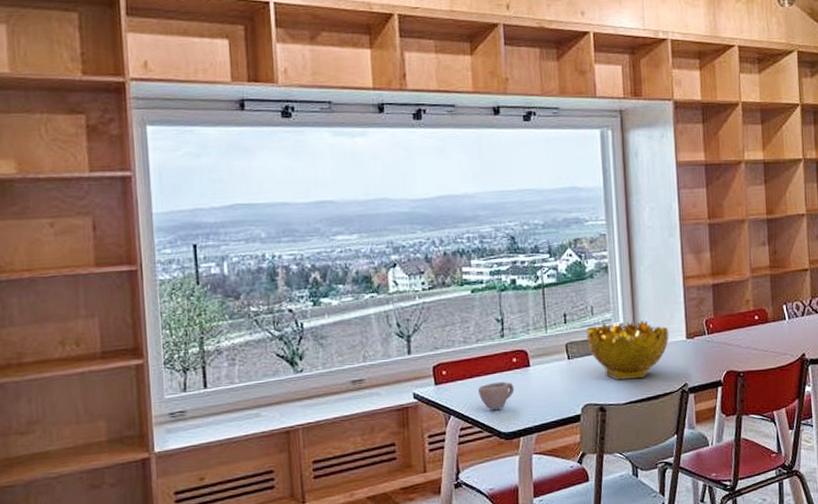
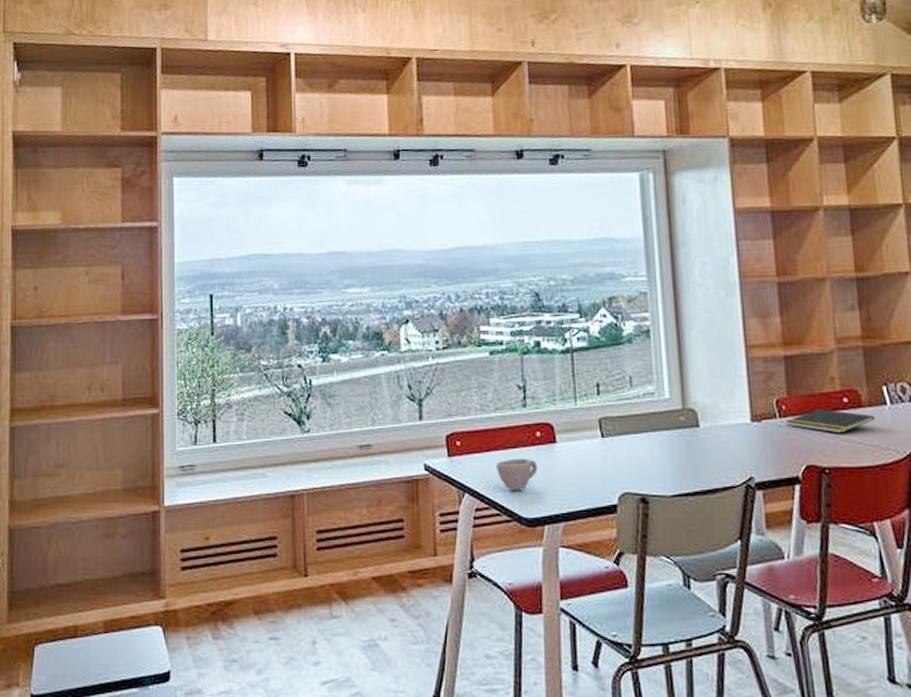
decorative bowl: present [587,320,669,381] -> none [624,395,729,467]
notepad: none [712,325,778,345] -> present [786,408,876,434]

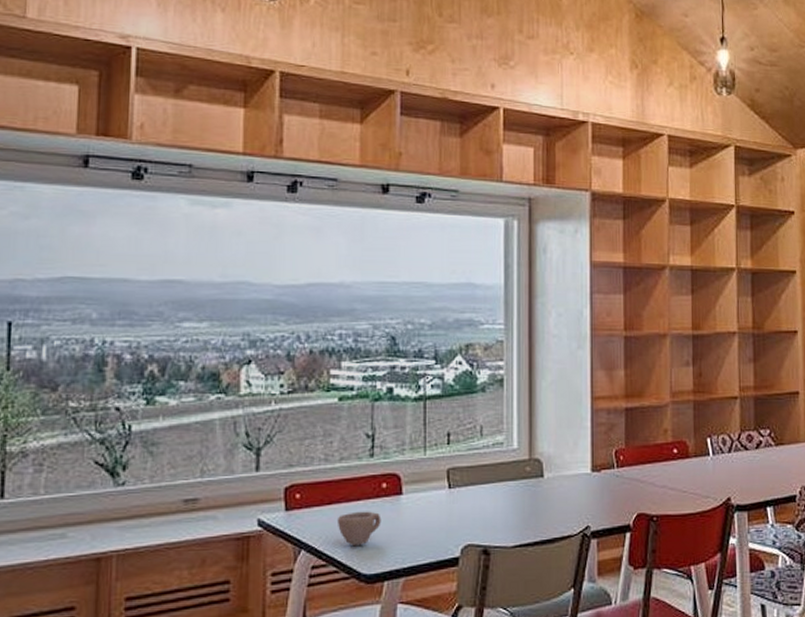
notepad: present [786,408,876,434] -> none [622,459,699,483]

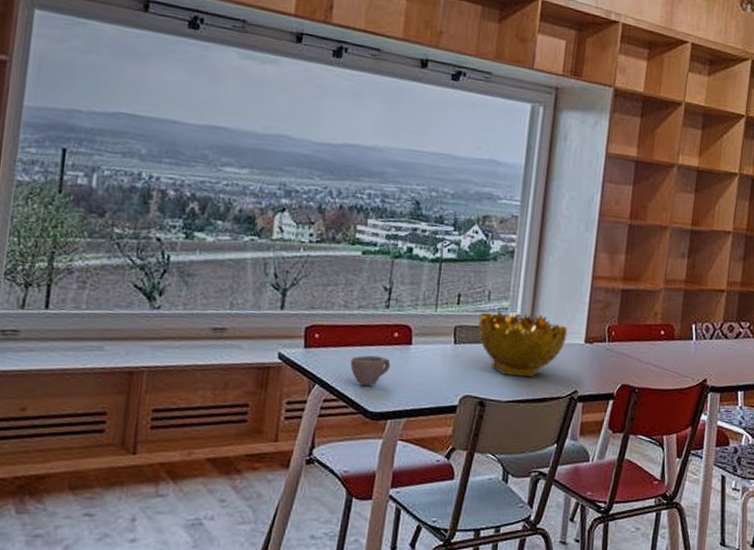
decorative bowl: none [473,445,571,518] -> present [478,311,568,378]

